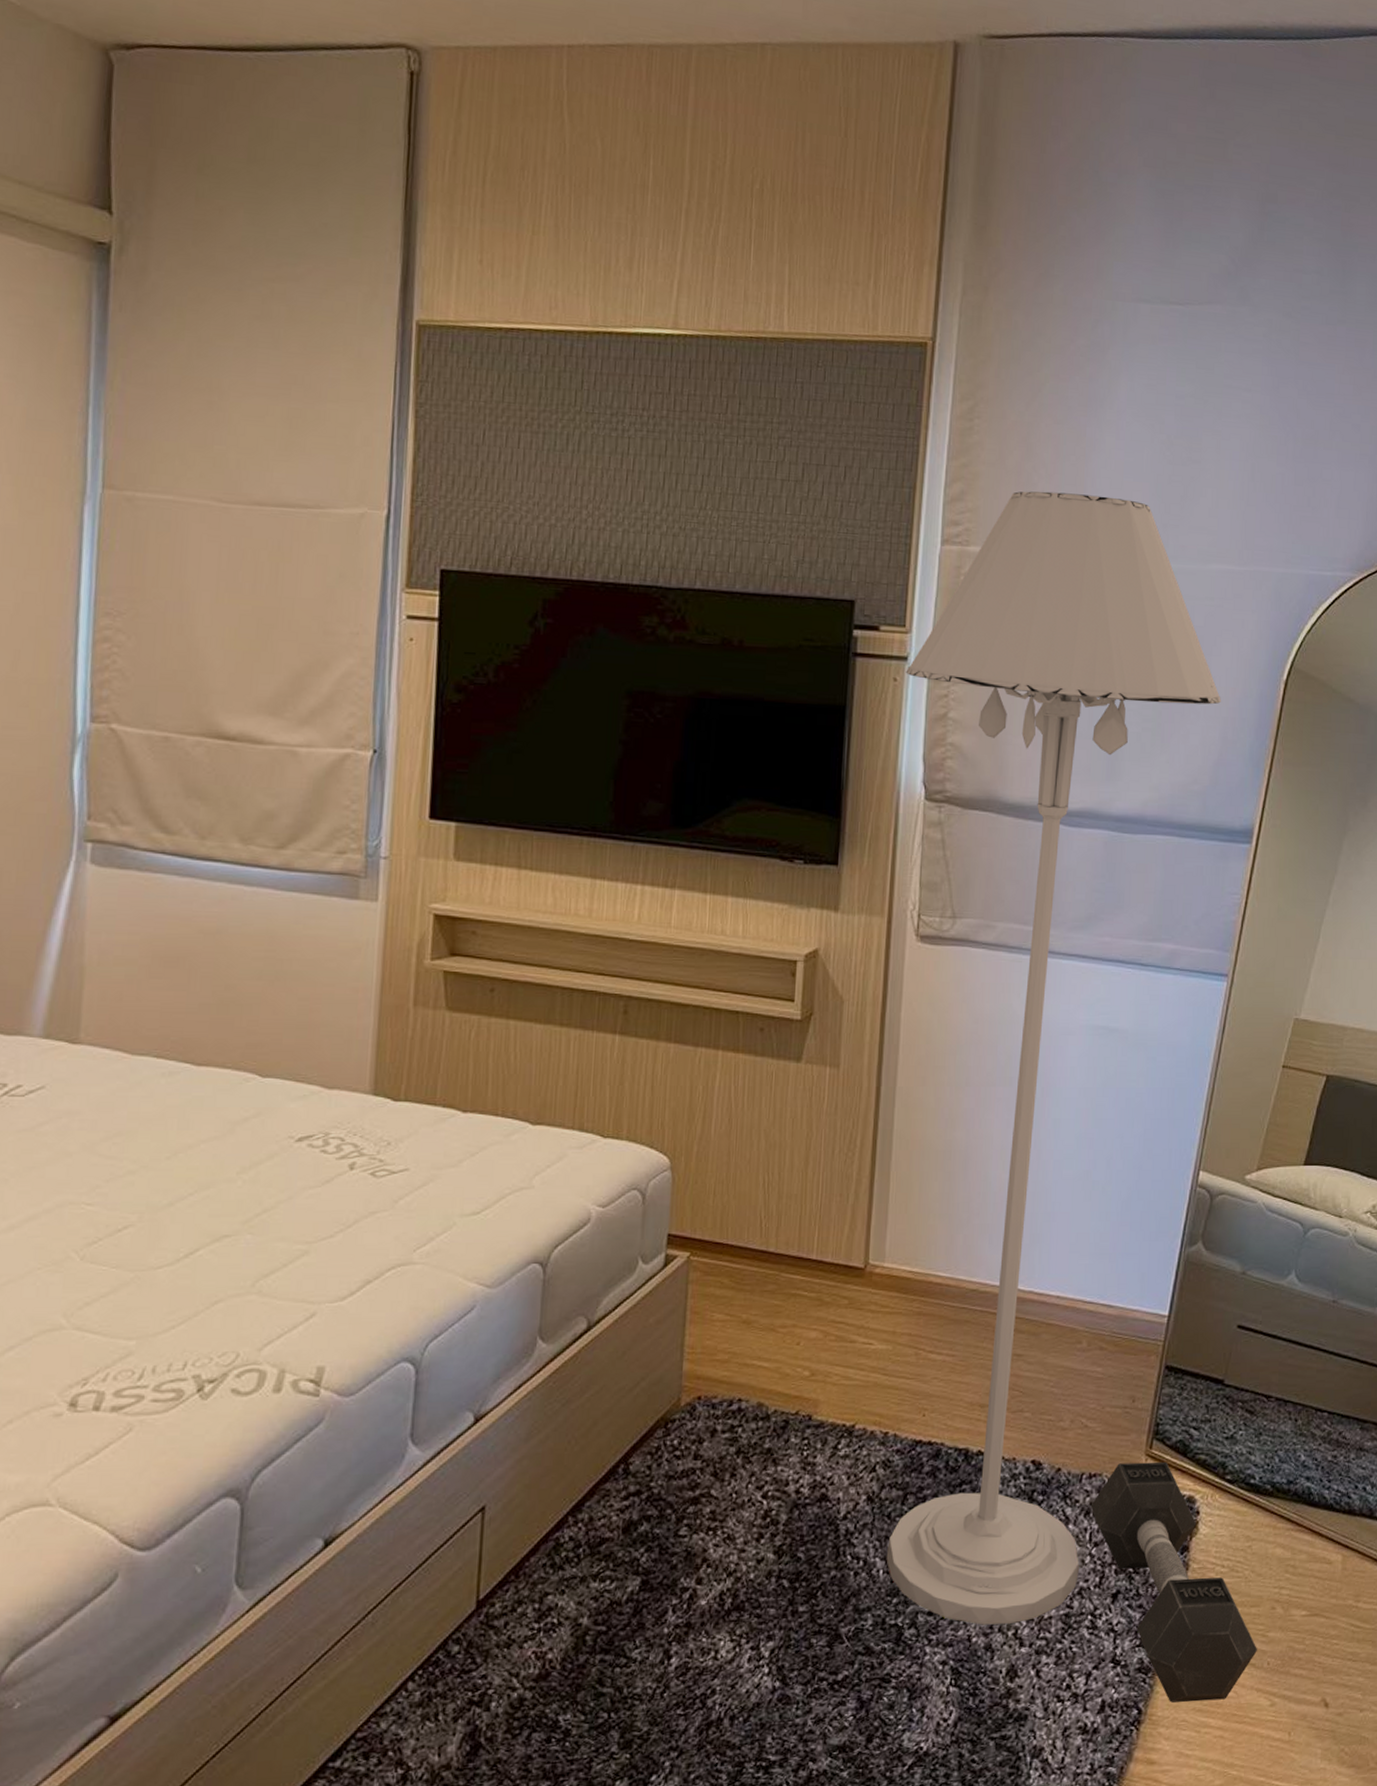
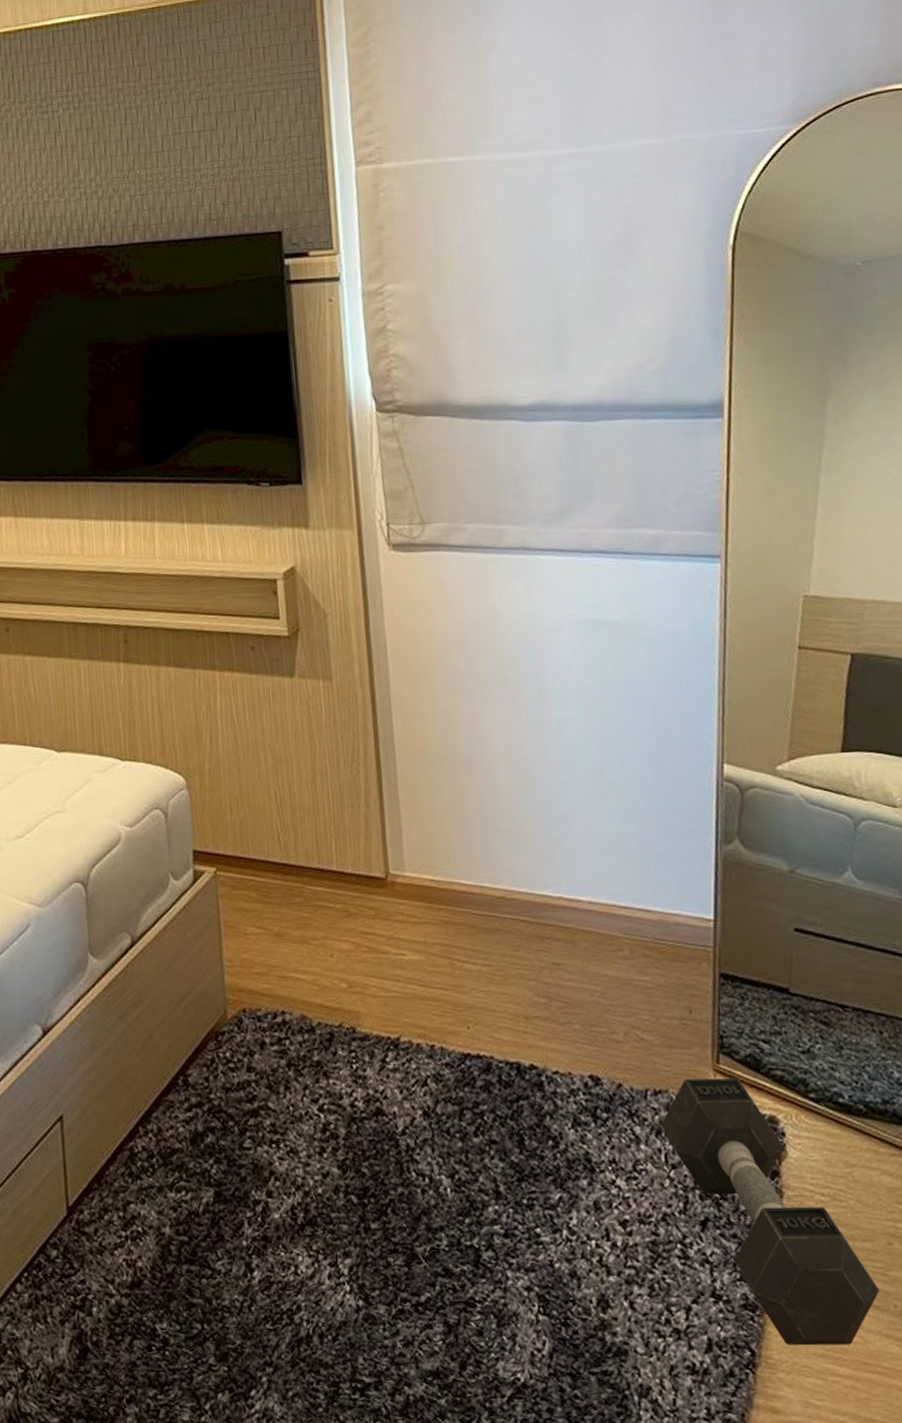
floor lamp: present [886,491,1221,1625] -> none [340,92,665,1251]

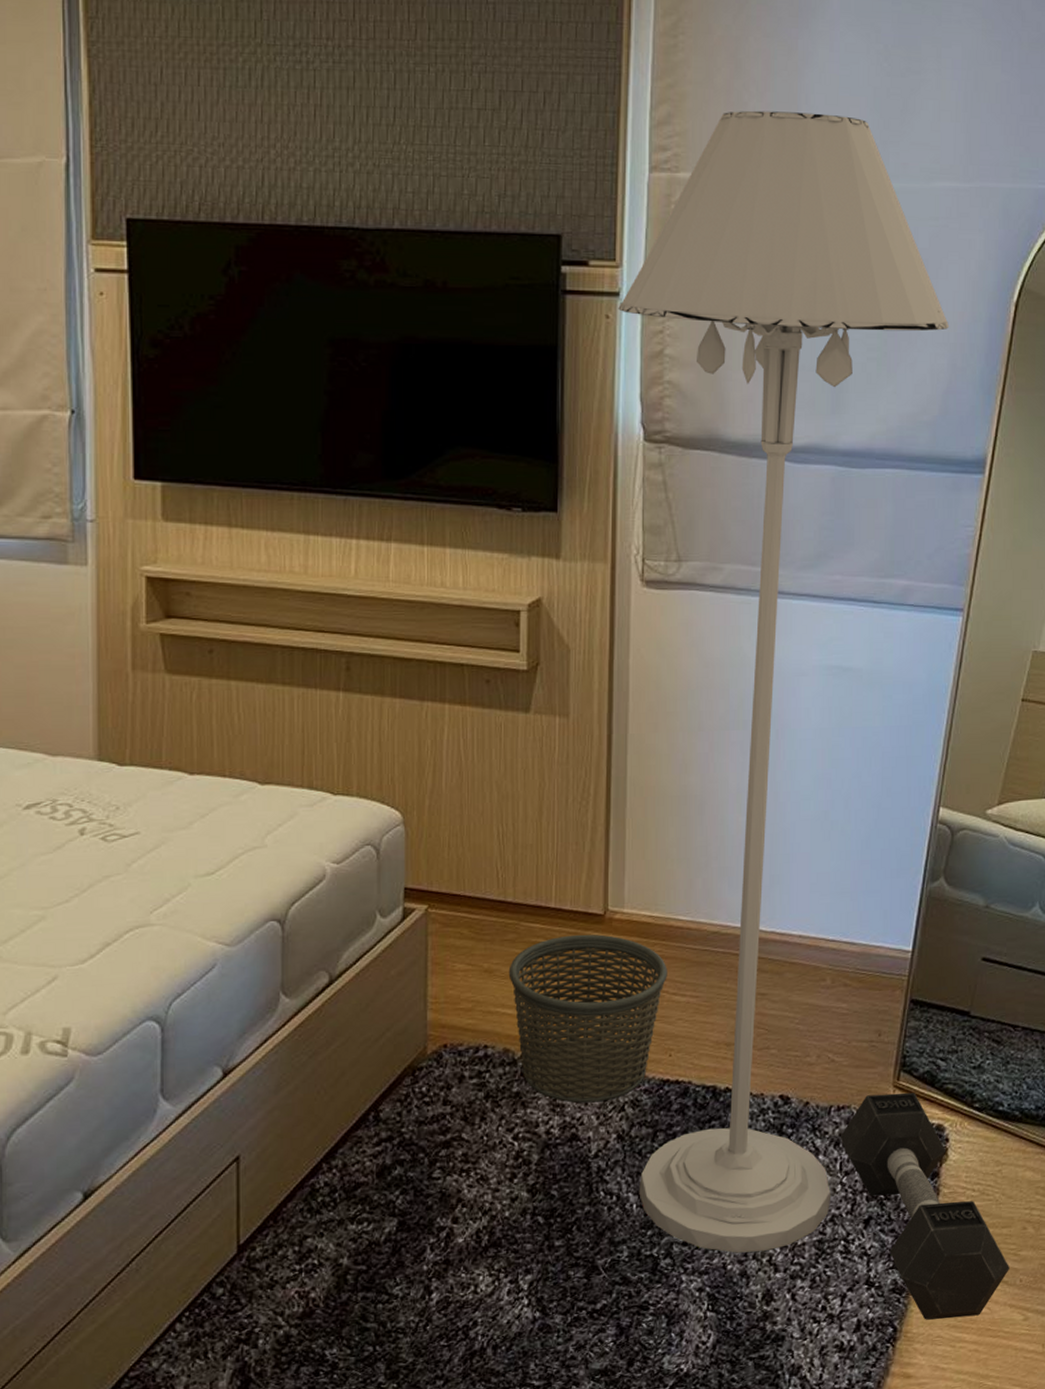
basket: none [298,898,457,1076] -> present [508,934,667,1103]
floor lamp: none [340,92,665,1251] -> present [618,110,949,1253]

